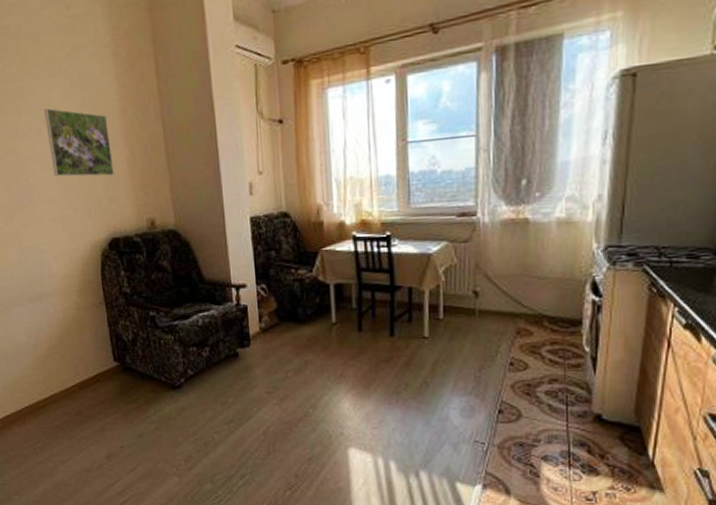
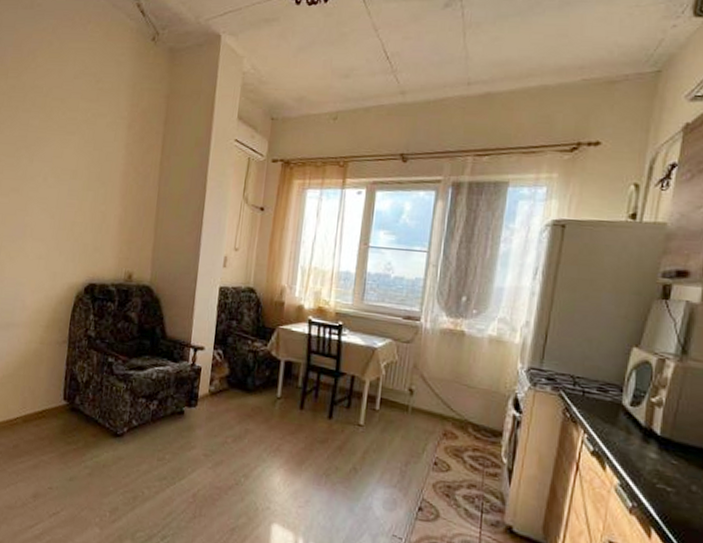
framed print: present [44,108,115,177] -> none [49,159,110,228]

